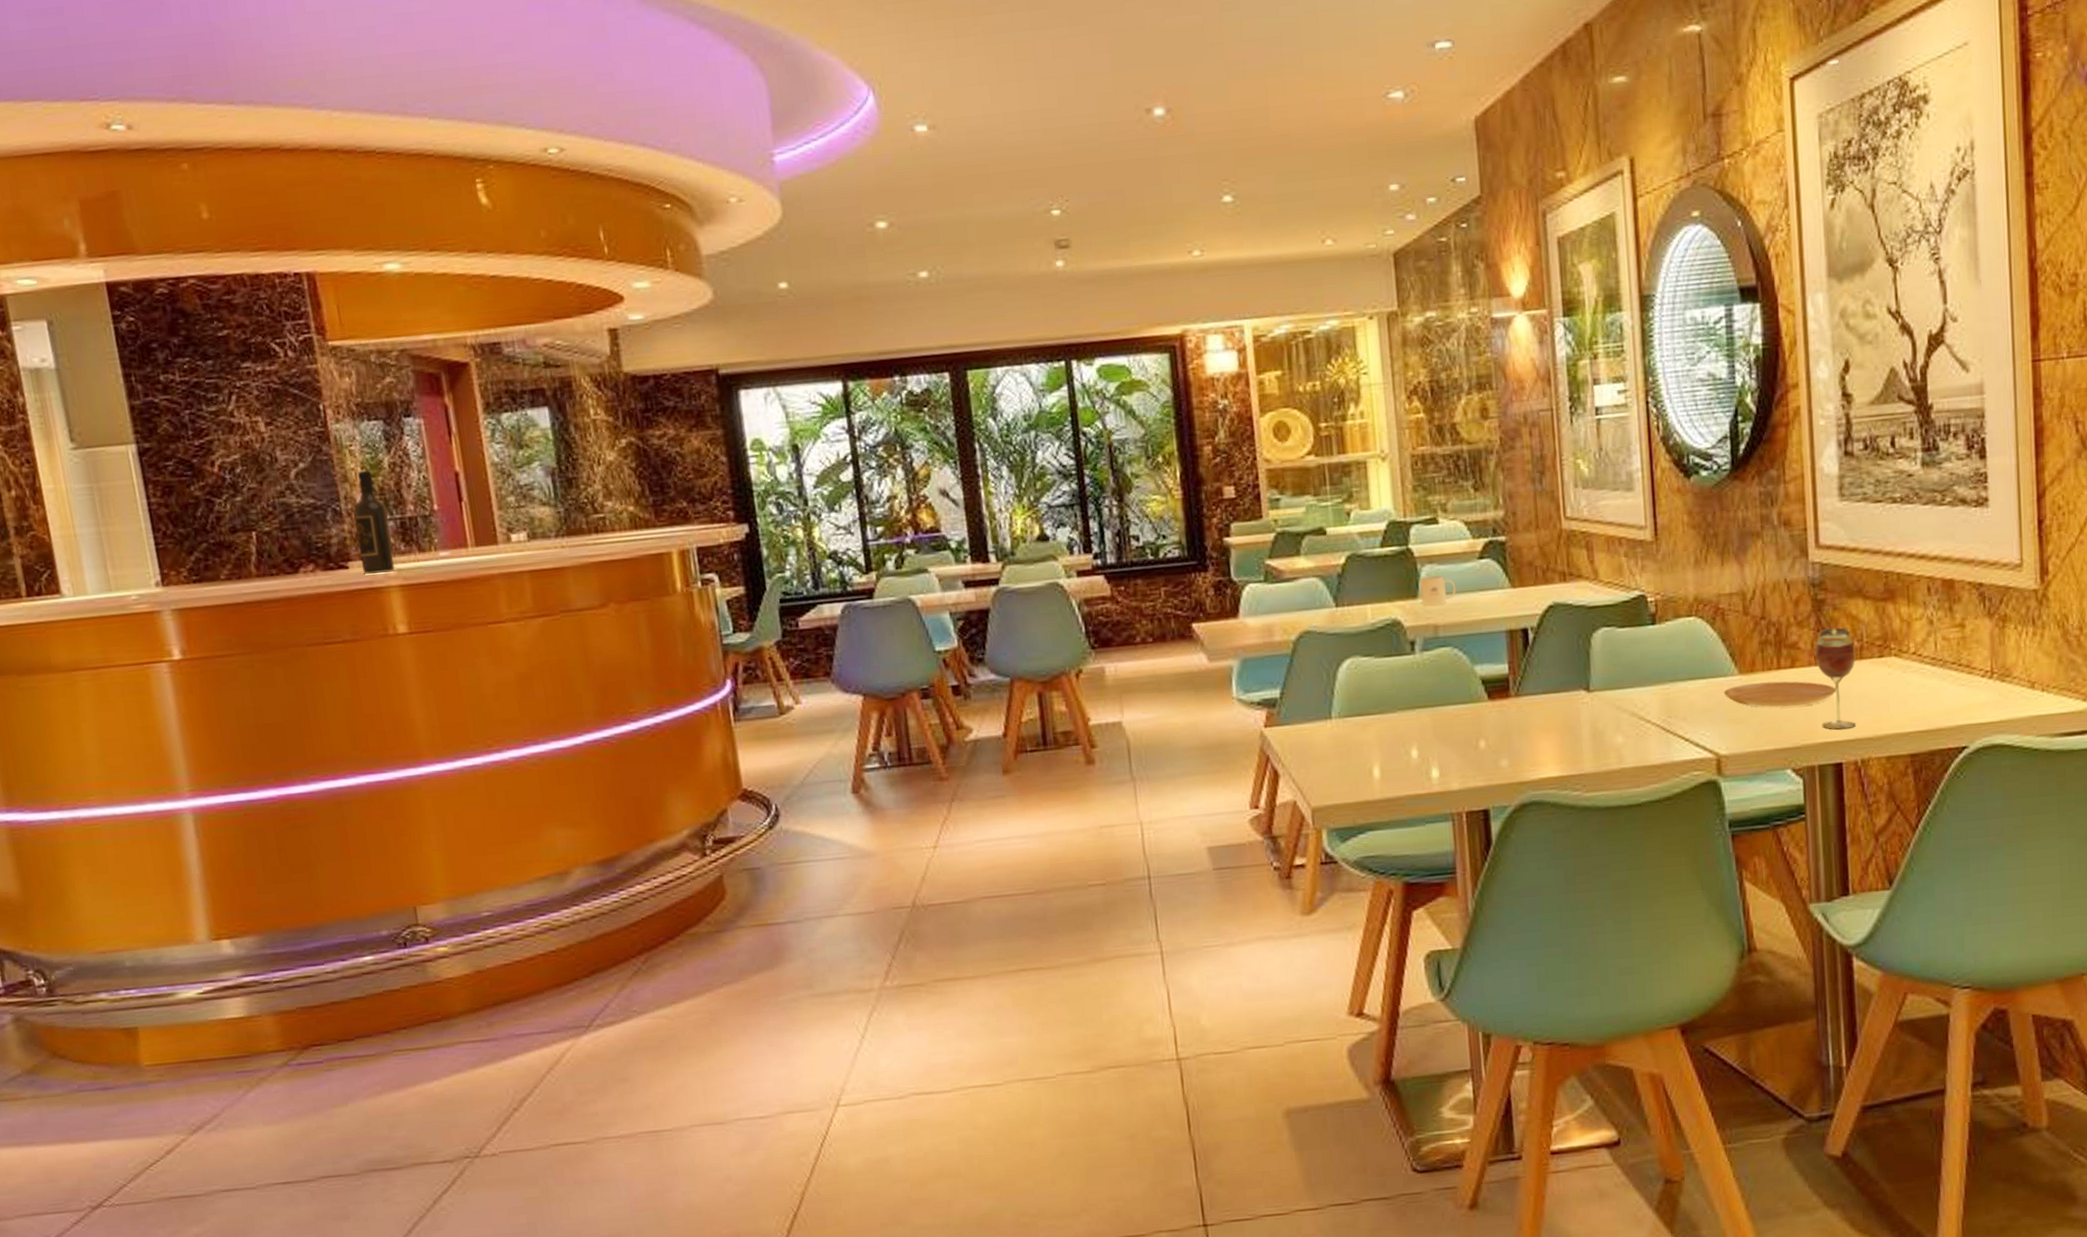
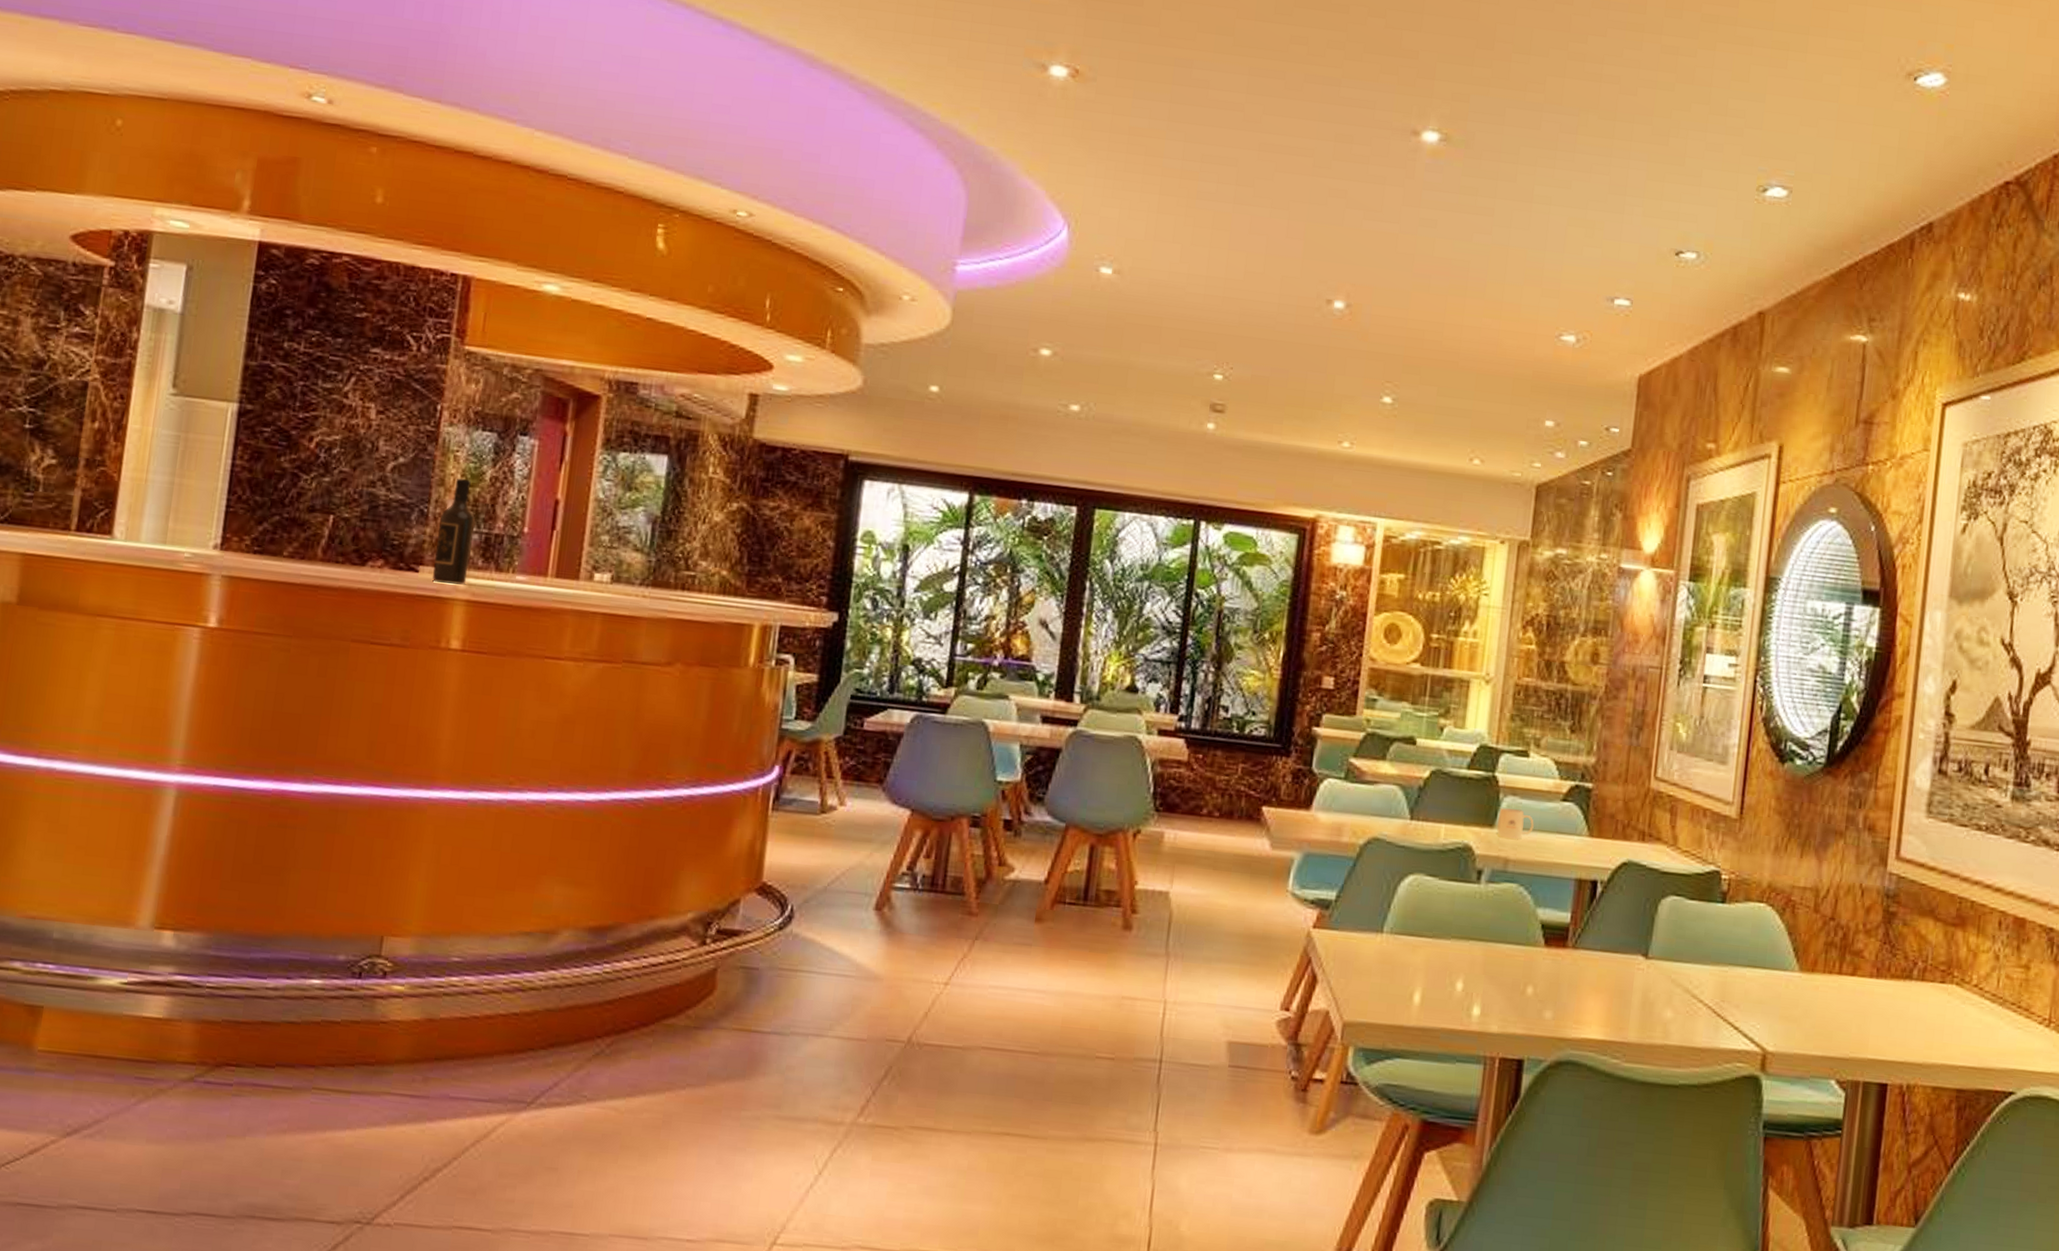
plate: present [1724,681,1837,708] -> none [1781,982,1894,1017]
wineglass: present [1815,628,1856,729] -> none [1874,942,1919,1050]

